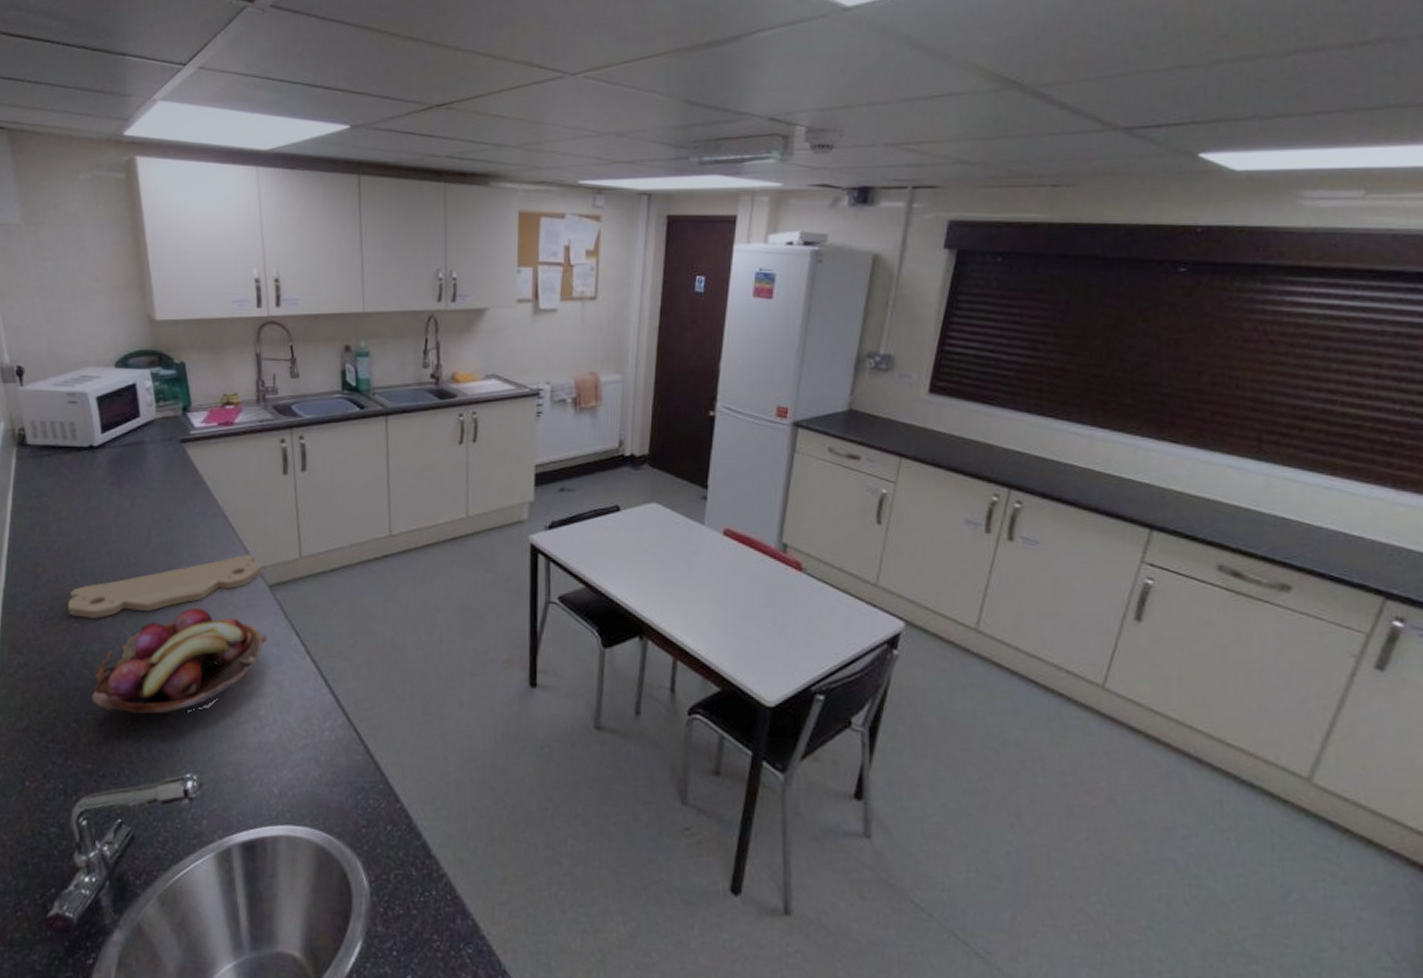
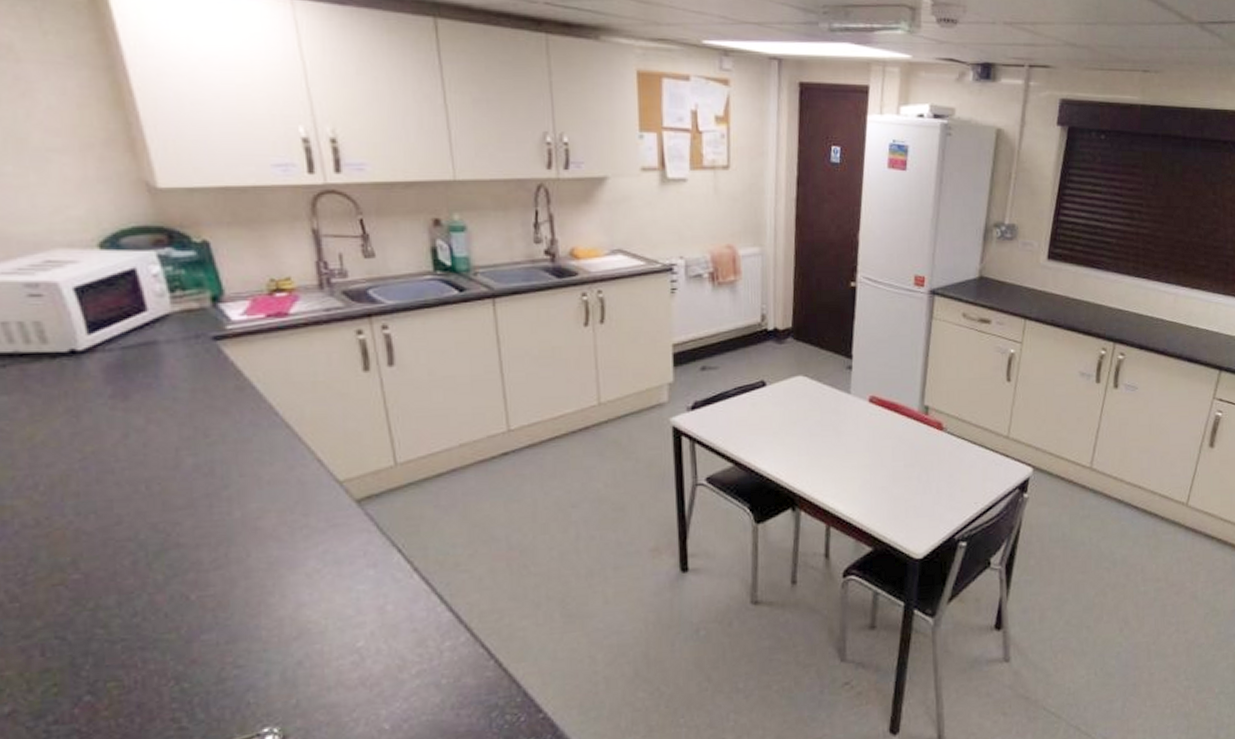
cutting board: present [68,554,261,619] -> none [60,466,344,566]
fruit basket: present [91,607,268,715] -> none [111,535,360,673]

